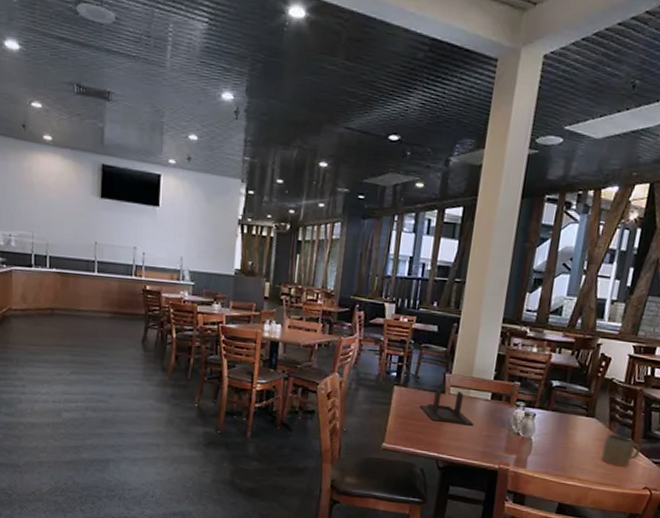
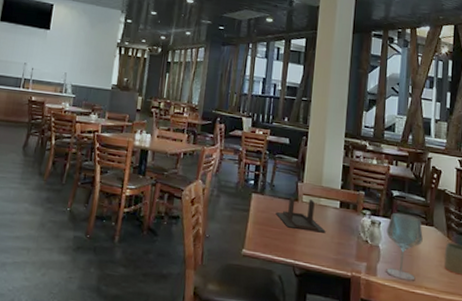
wine glass: none [537,403,582,474] -> present [386,212,423,282]

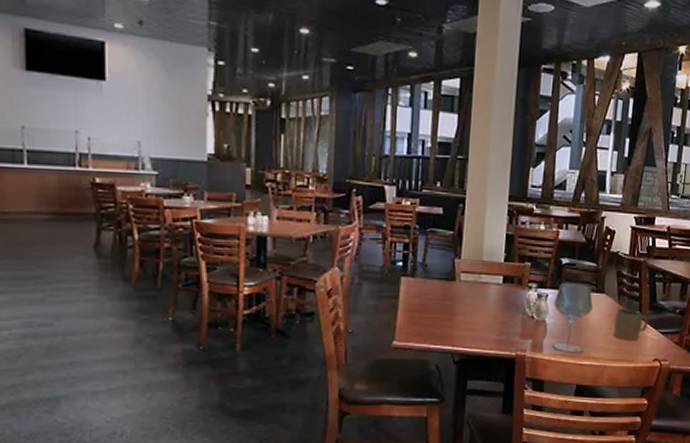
napkin holder: present [275,196,326,233] -> none [430,276,488,313]

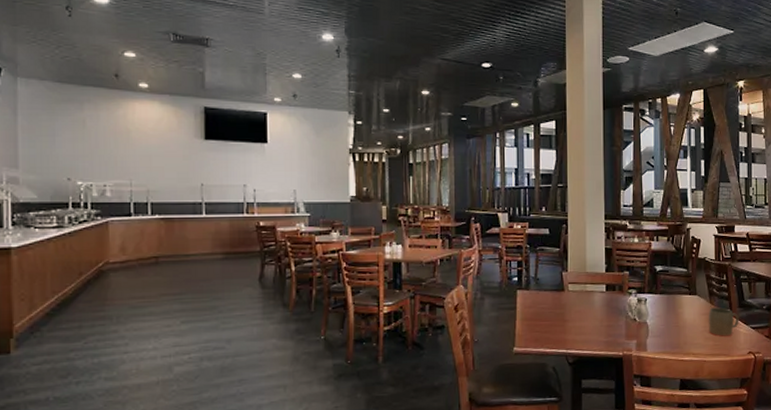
wine glass: present [553,282,593,354] -> none [653,286,687,351]

